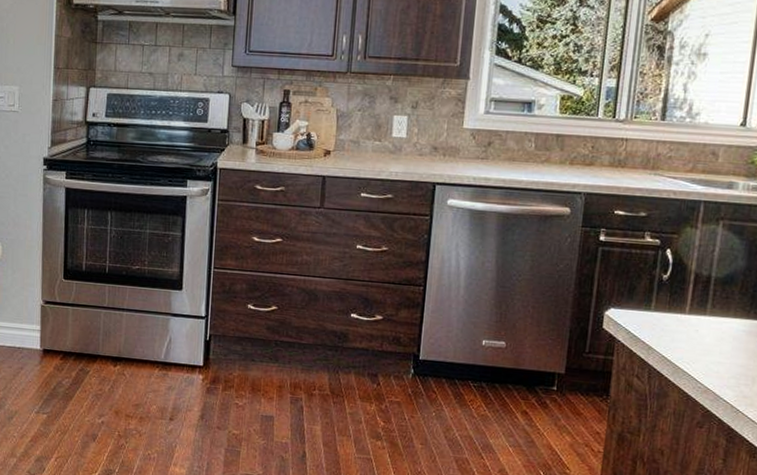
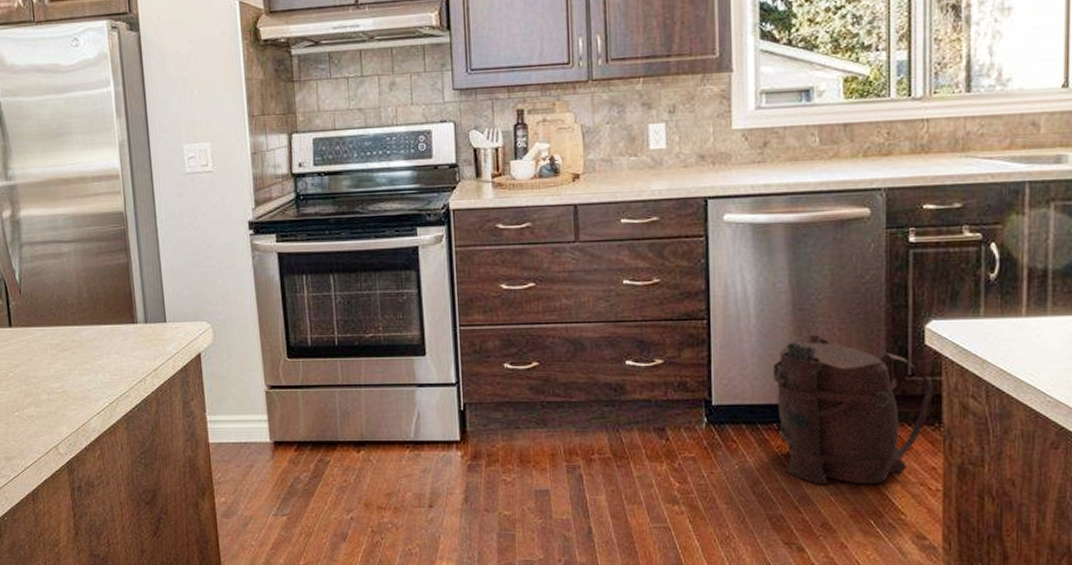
backpack: none [470,309,606,442] -> present [772,334,933,485]

